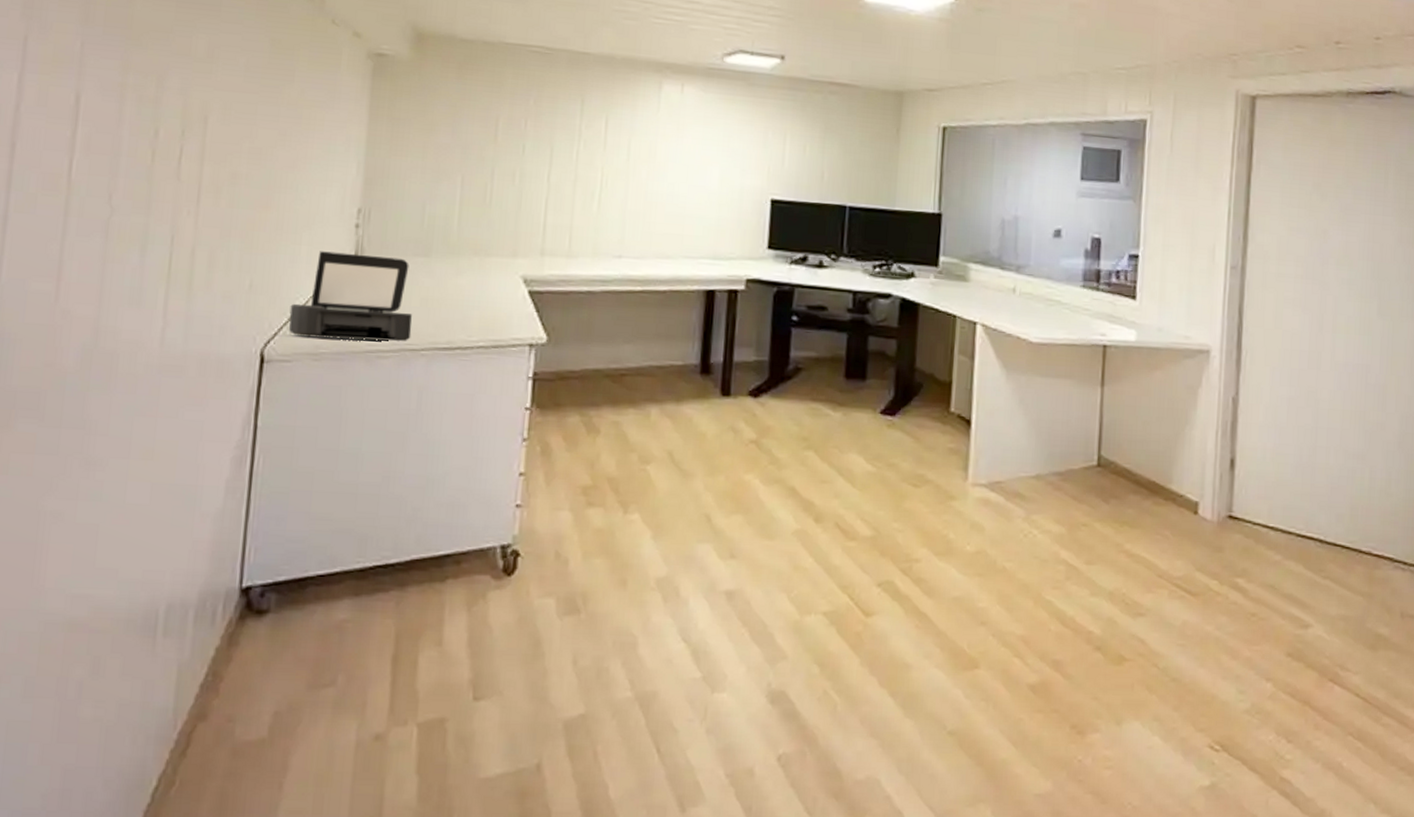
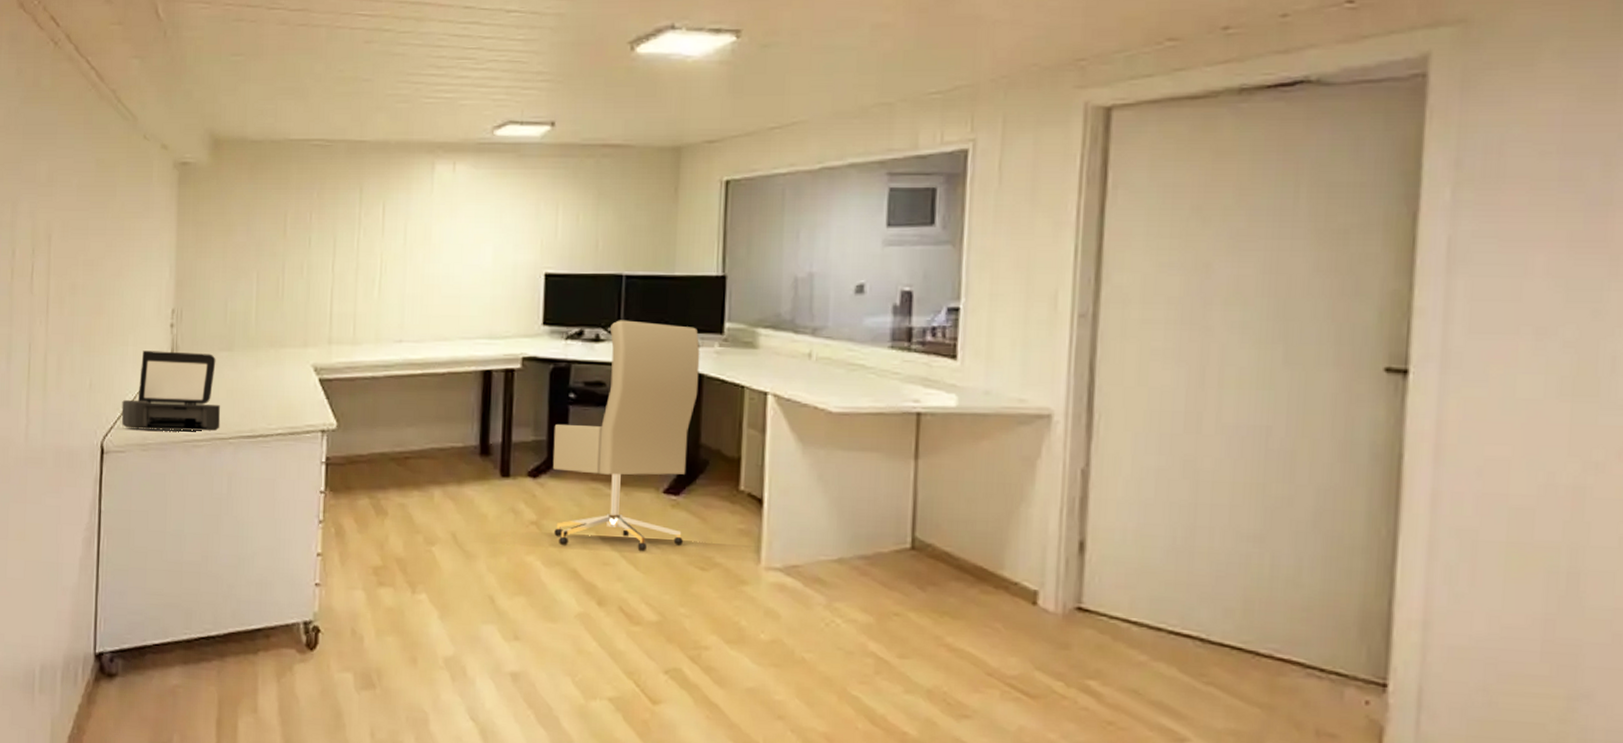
office chair: none [773,248,917,470] -> present [552,320,700,552]

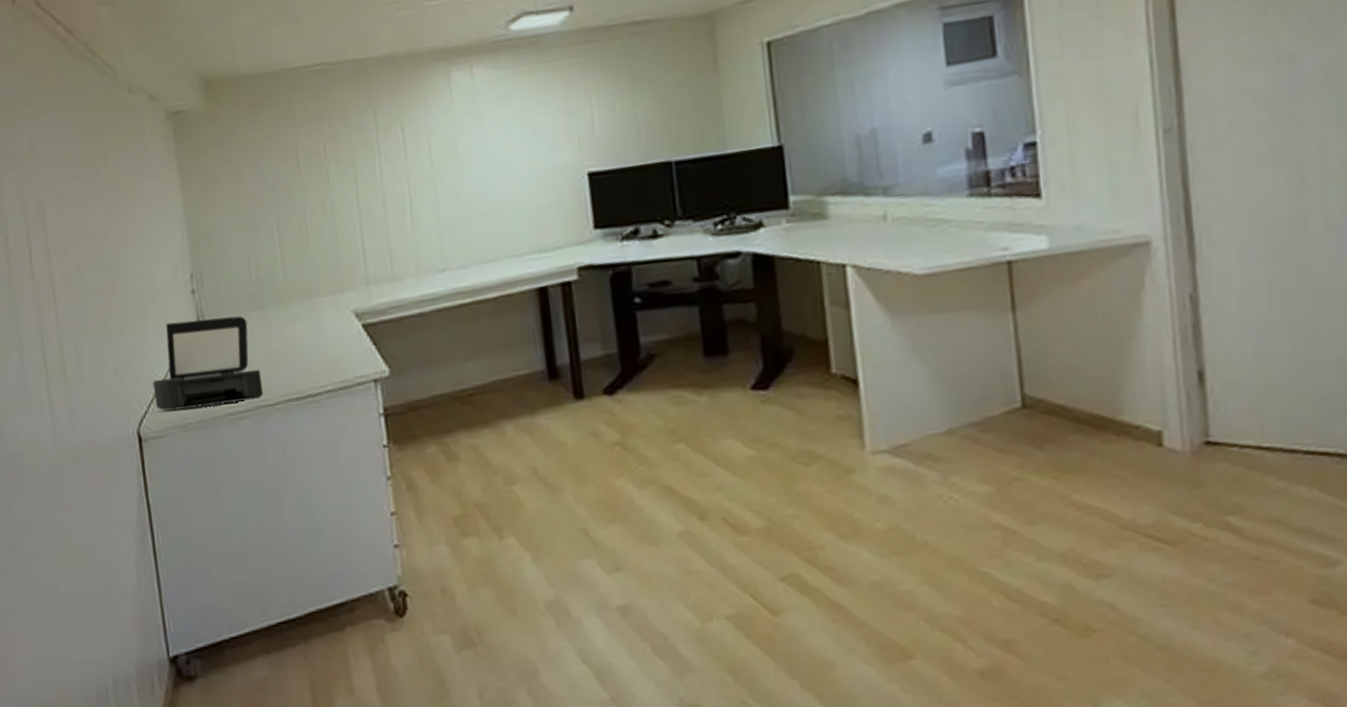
office chair: present [552,320,700,552] -> none [623,206,780,463]

